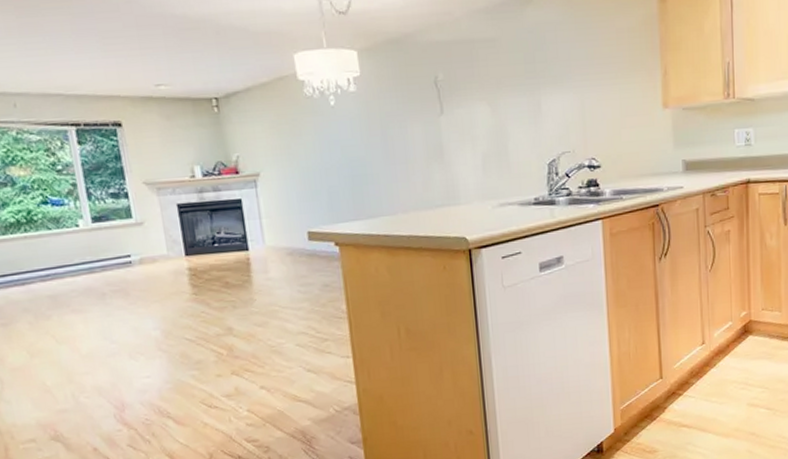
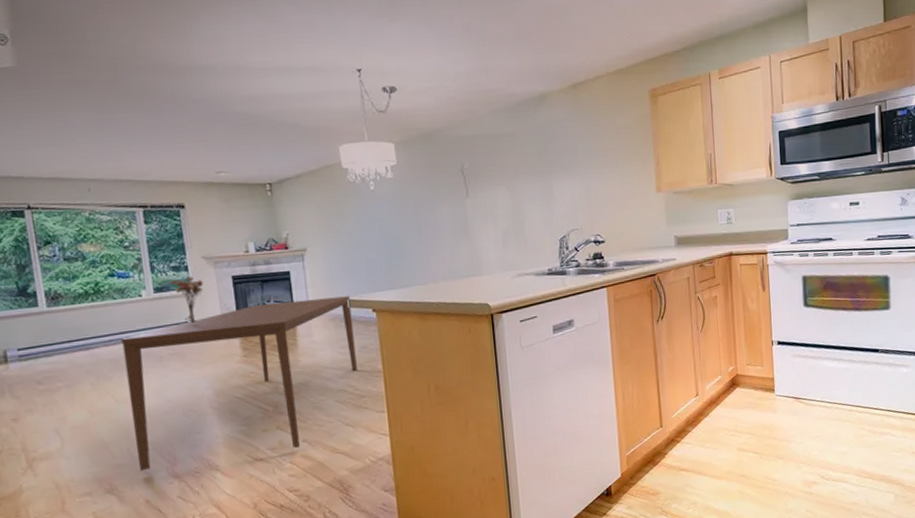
dining table: none [58,227,319,417] -> present [120,296,357,471]
bouquet: none [109,205,146,259] -> present [170,277,203,325]

